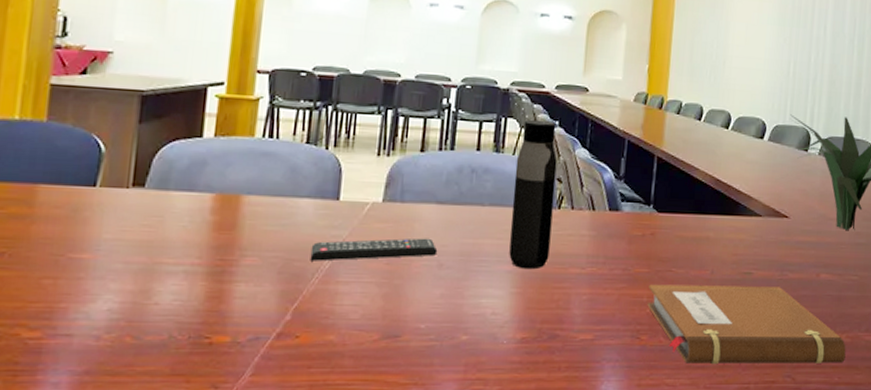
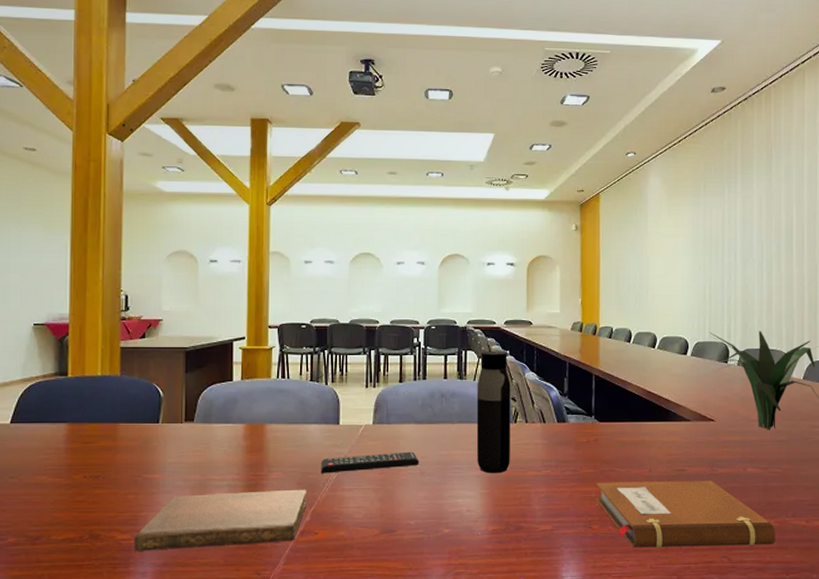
notebook: none [44,279,291,354] -> present [133,489,308,551]

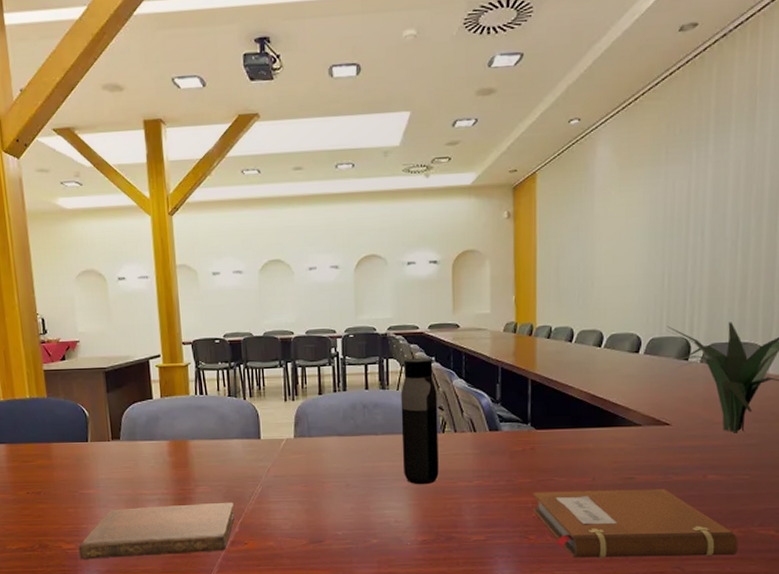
remote control: present [321,451,420,474] -> none [245,464,344,487]

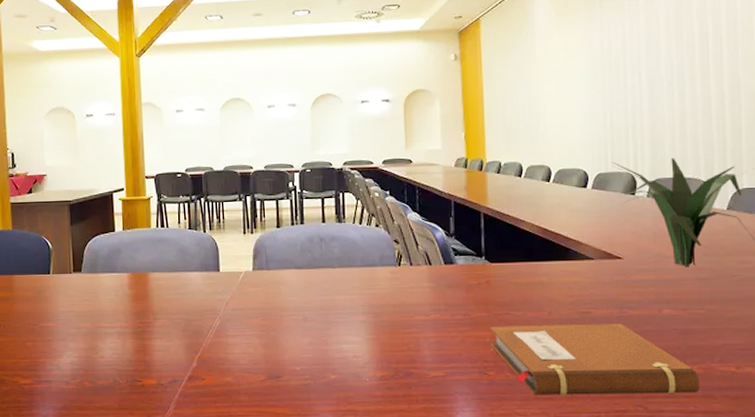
notebook: present [78,502,235,559] -> none [35,335,193,395]
water bottle: present [400,357,439,485] -> none [356,191,396,319]

